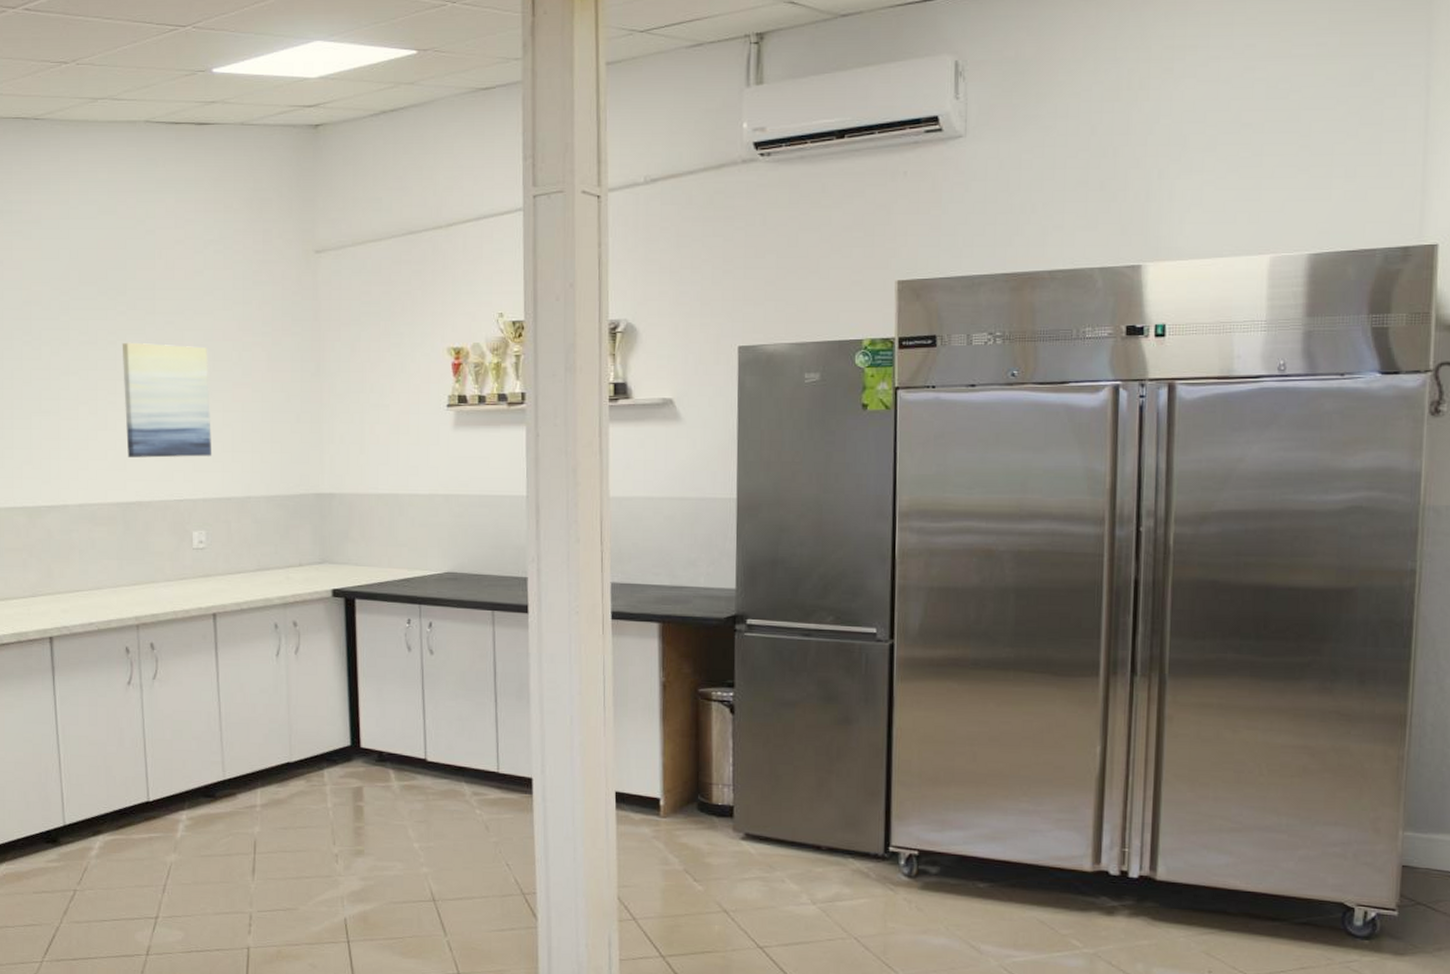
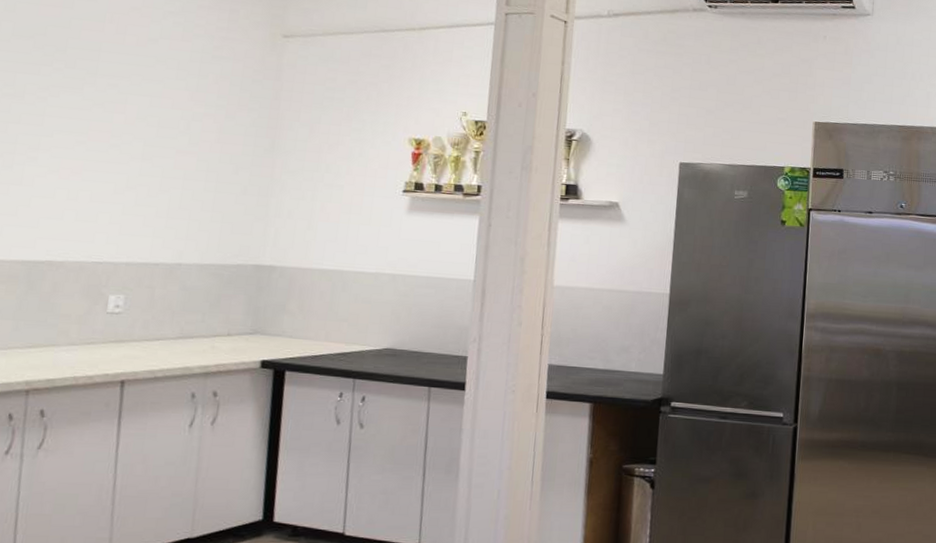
wall art: present [122,342,212,458] -> none [42,99,153,220]

